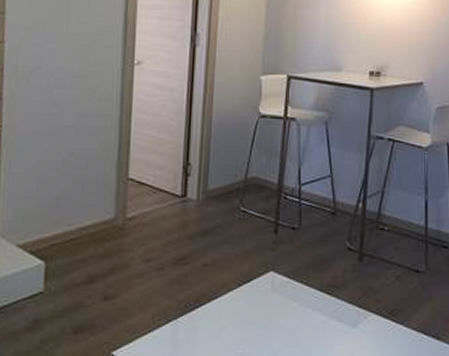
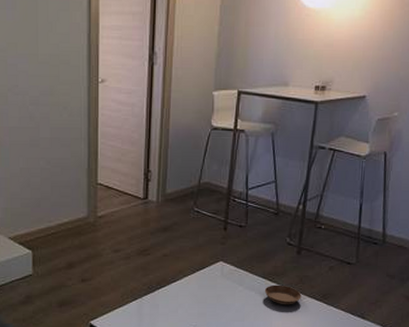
saucer: none [323,299,366,325] -> present [264,285,302,305]

